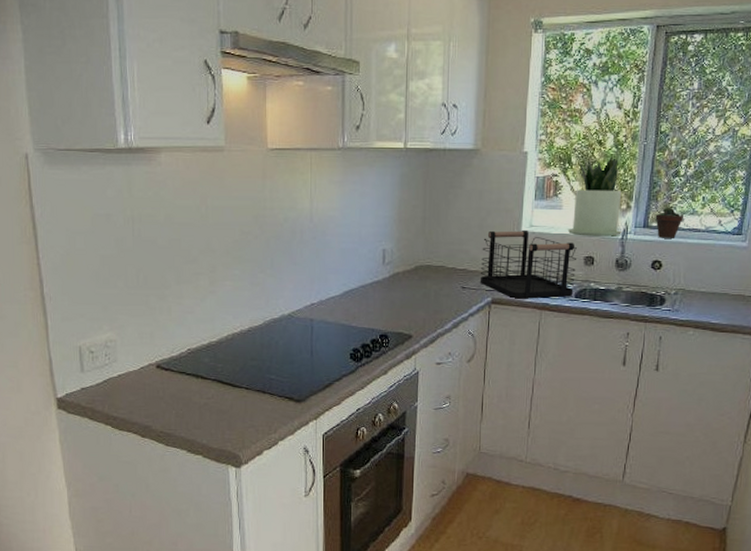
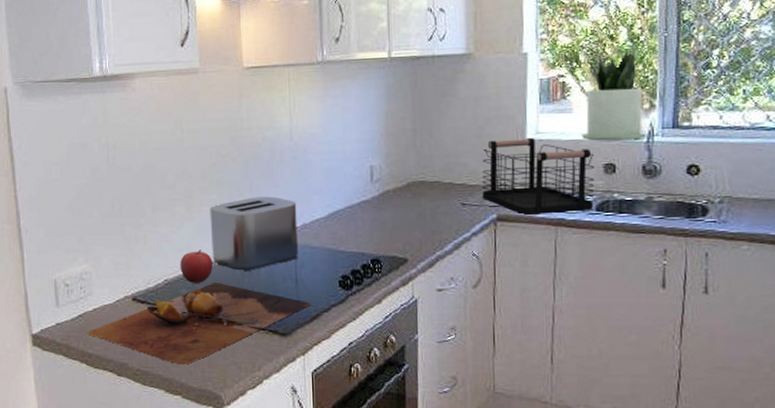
cutting board: none [112,353,324,428] -> present [87,283,311,365]
fruit: none [203,321,235,353] -> present [180,249,214,283]
toaster: none [232,274,314,344] -> present [210,196,298,272]
succulent plant: present [655,196,685,240] -> none [686,91,723,140]

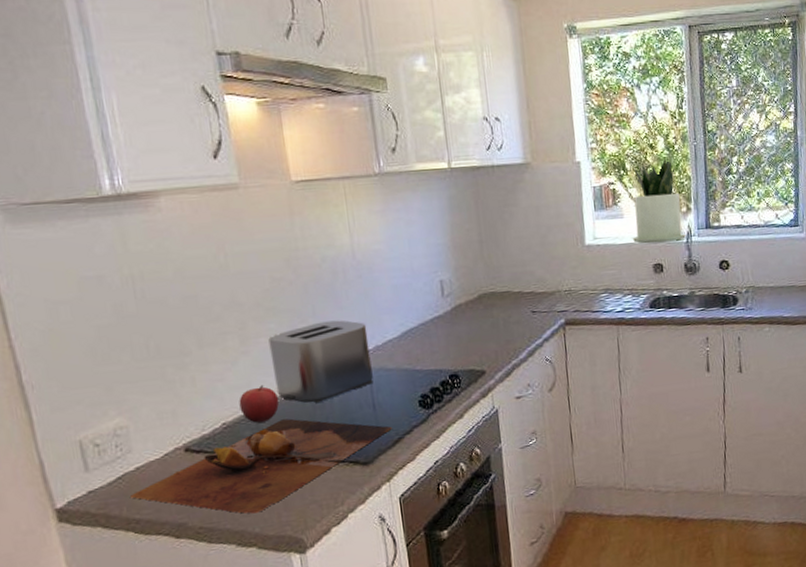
dish rack: present [482,138,595,215] -> none [547,244,648,317]

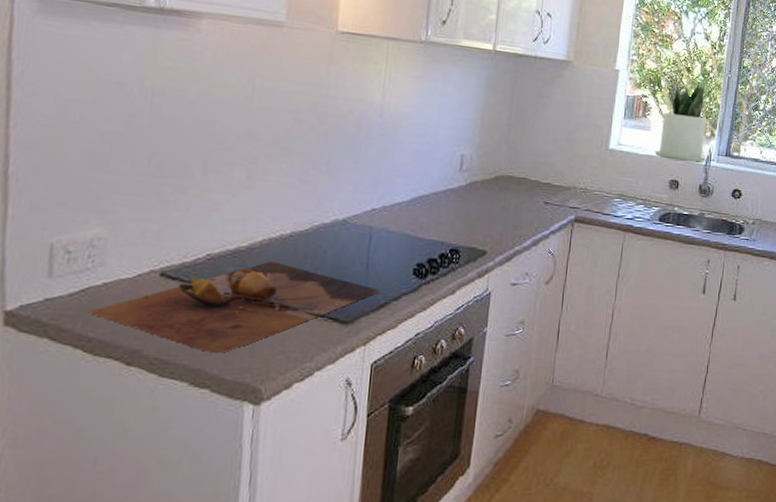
fruit: present [239,385,279,423] -> none [229,223,272,261]
toaster: present [268,320,374,404] -> none [271,171,379,253]

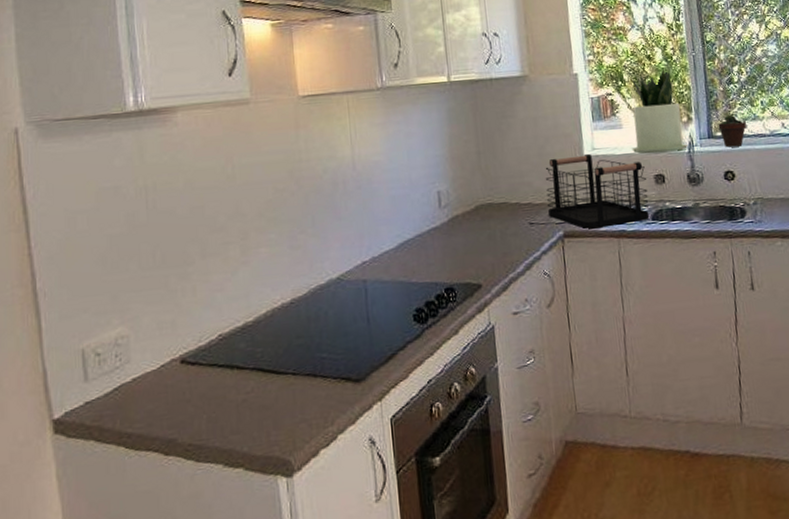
cutting board: present [89,261,380,354] -> none [125,331,386,431]
dish rack: none [565,145,663,220] -> present [545,154,650,230]
succulent plant: none [736,128,763,170] -> present [718,104,747,148]

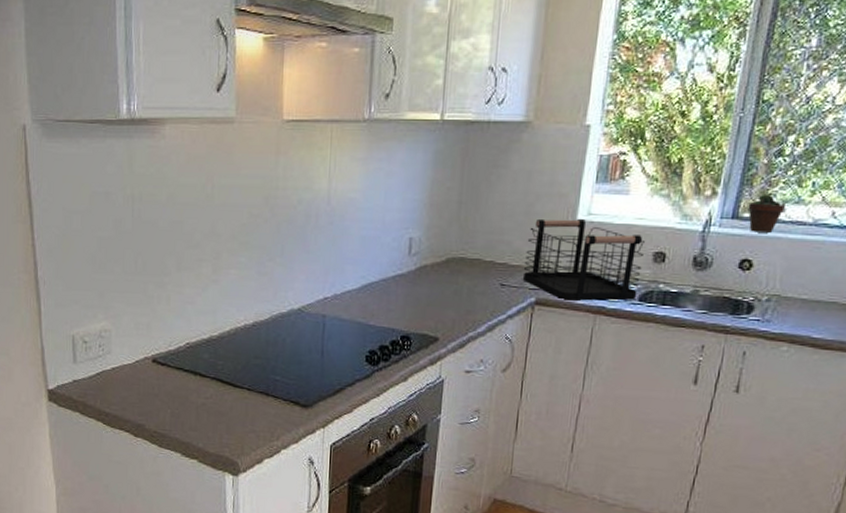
planter: present [631,70,689,155] -> none [634,131,708,229]

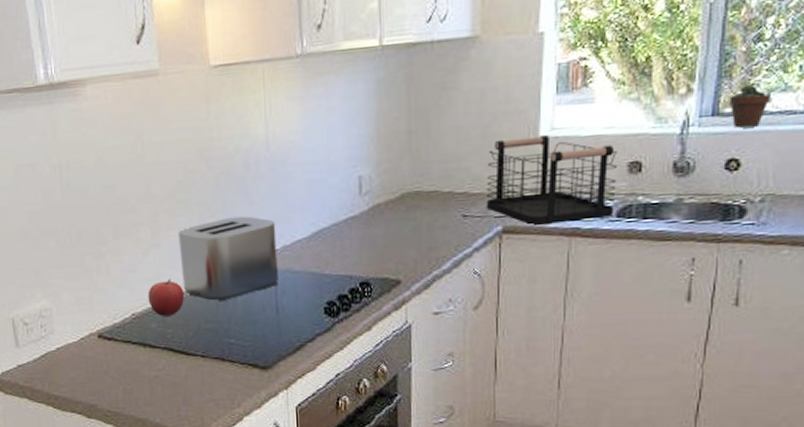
fruit: none [203,314,238,349] -> present [148,279,185,316]
toaster: none [237,262,329,341] -> present [178,216,279,302]

